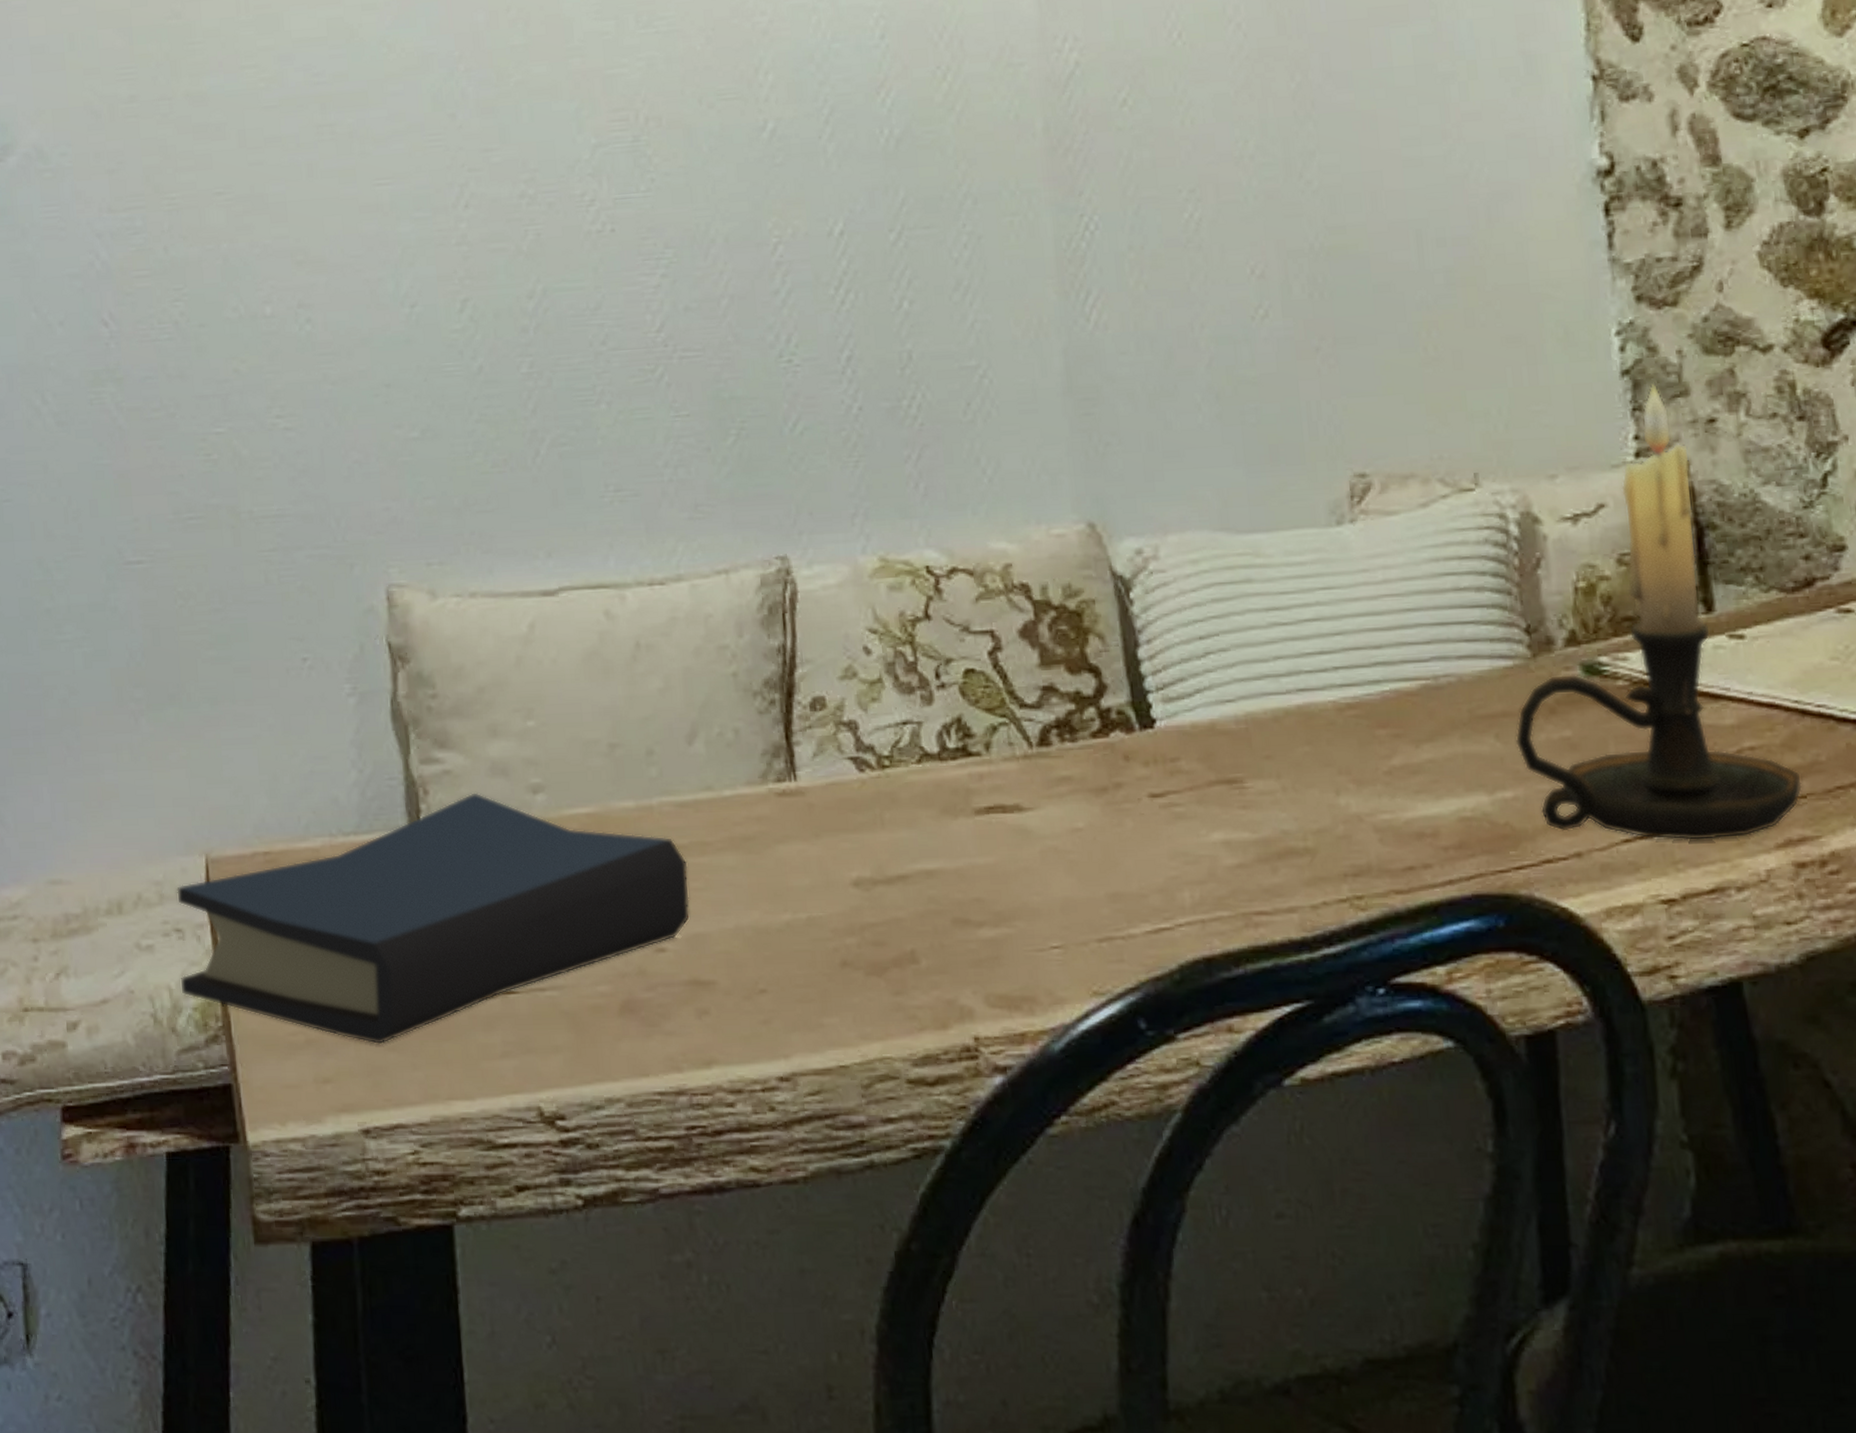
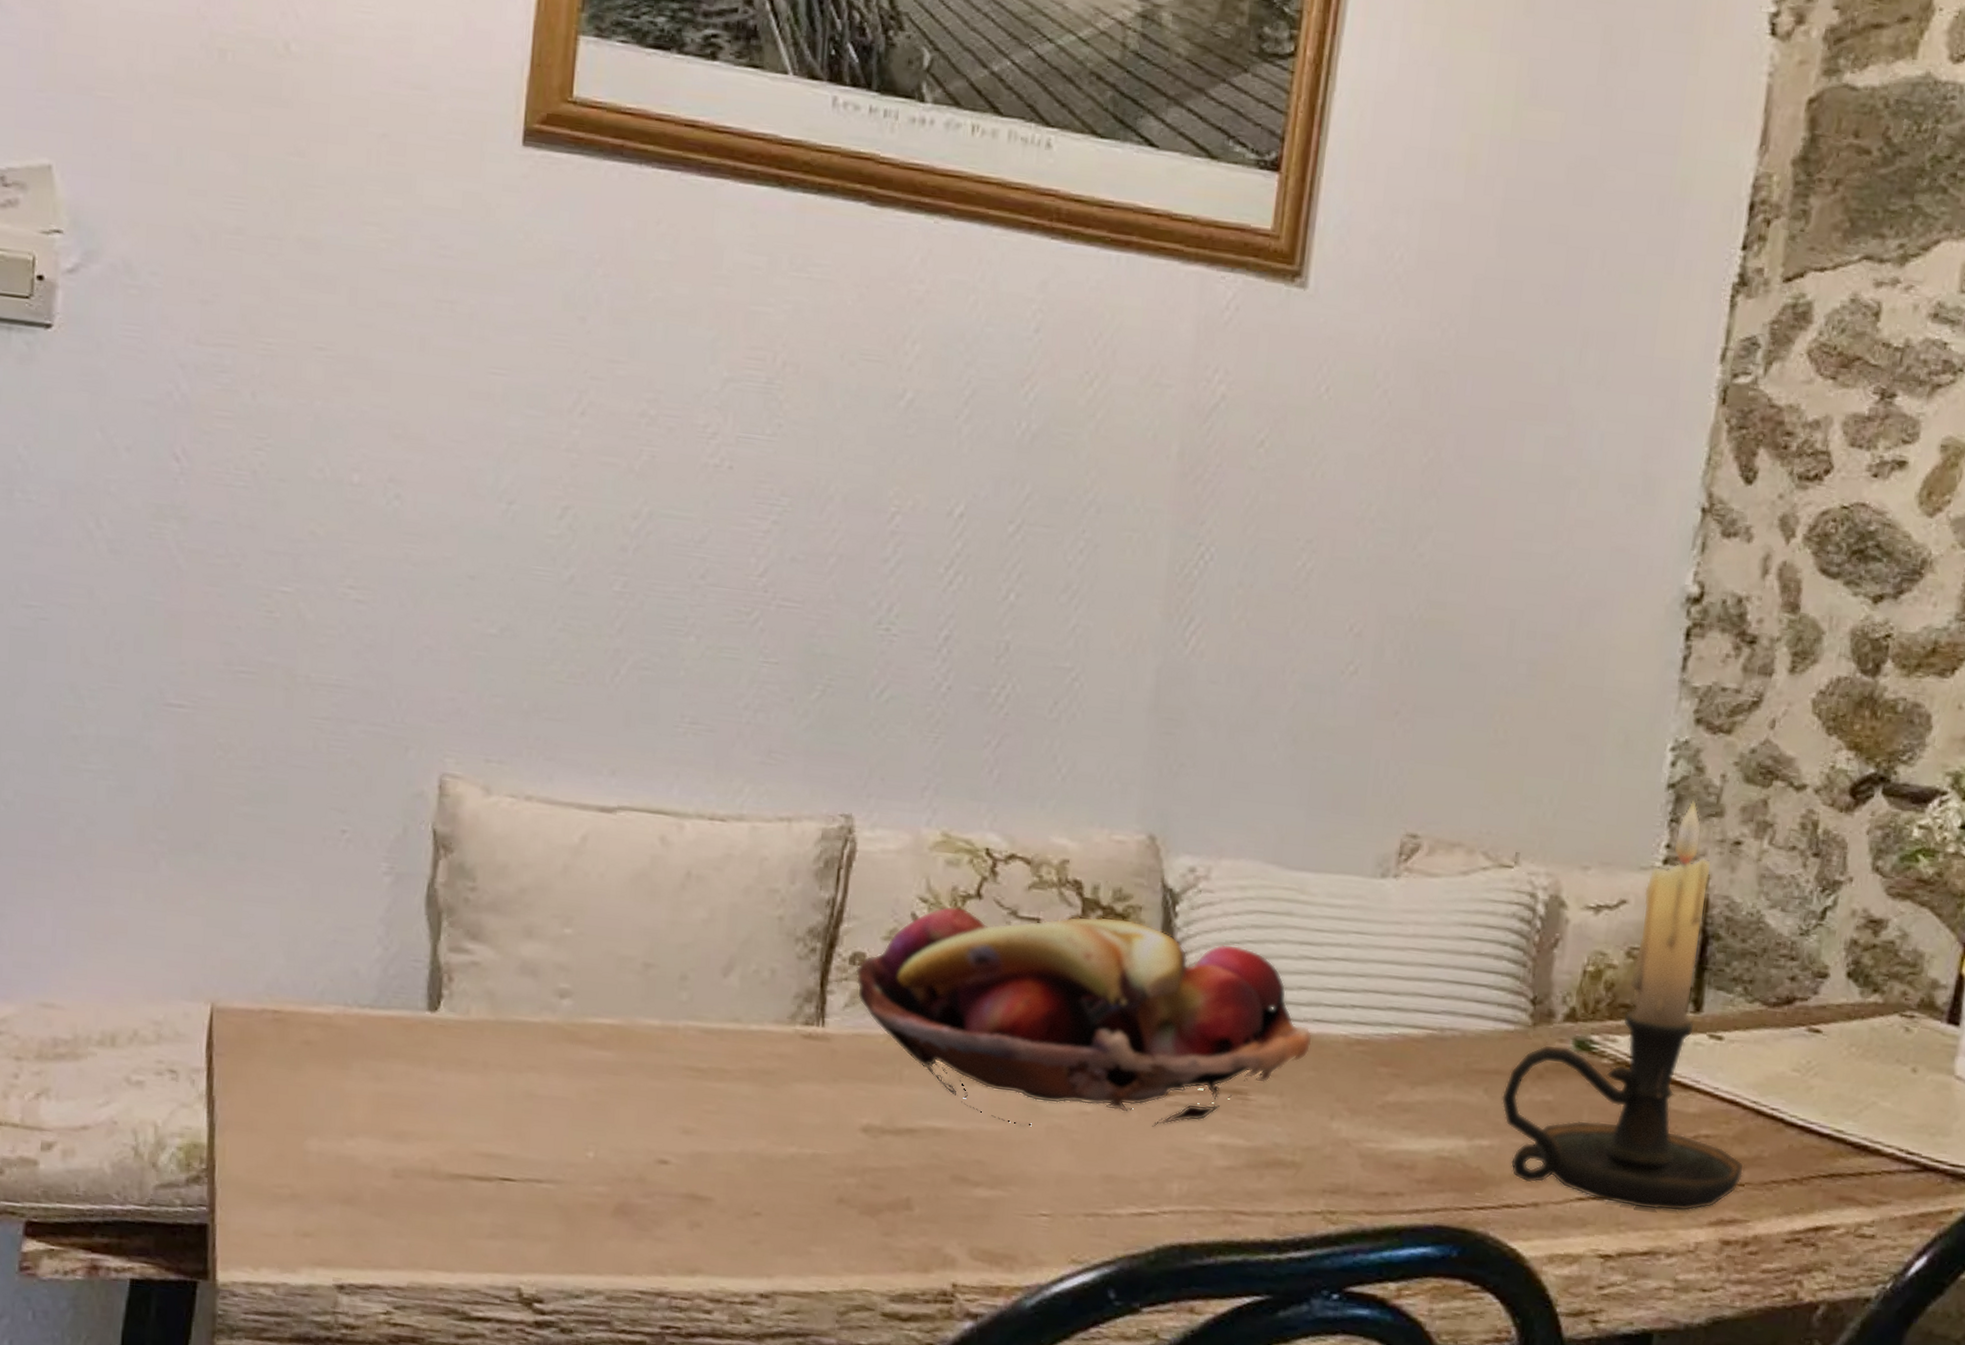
hardback book: present [177,792,691,1045] -> none [166,987,704,1209]
fruit basket: none [817,615,1301,853] -> present [855,906,1313,1127]

